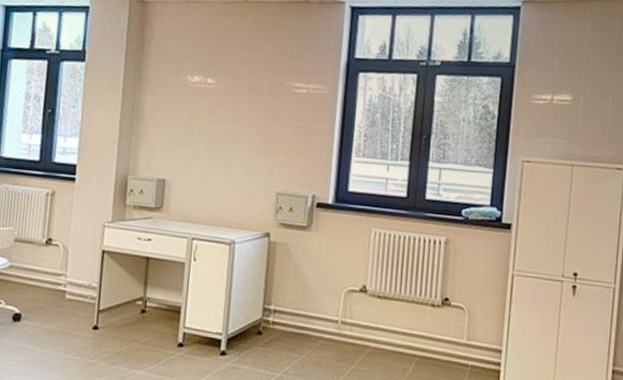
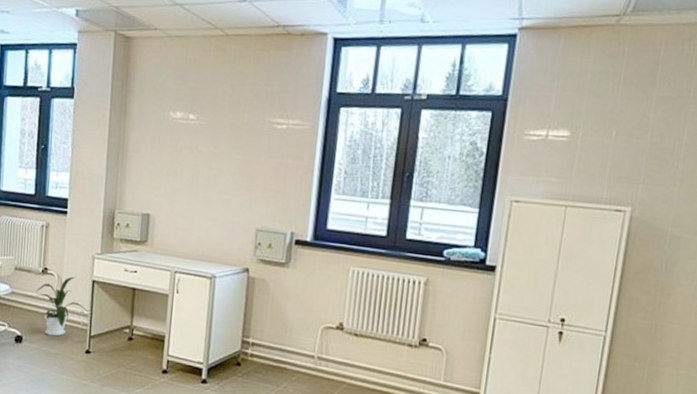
house plant: none [37,247,97,313] -> present [35,276,88,337]

